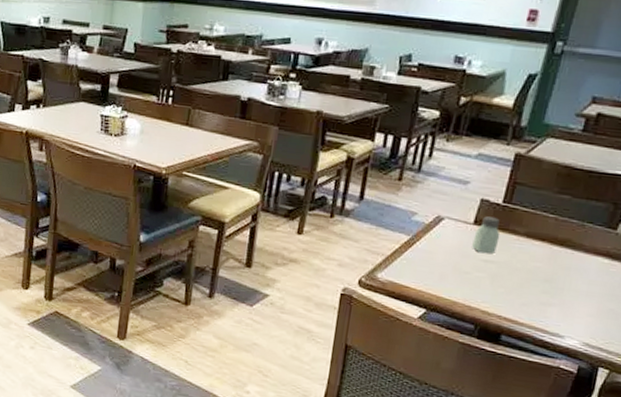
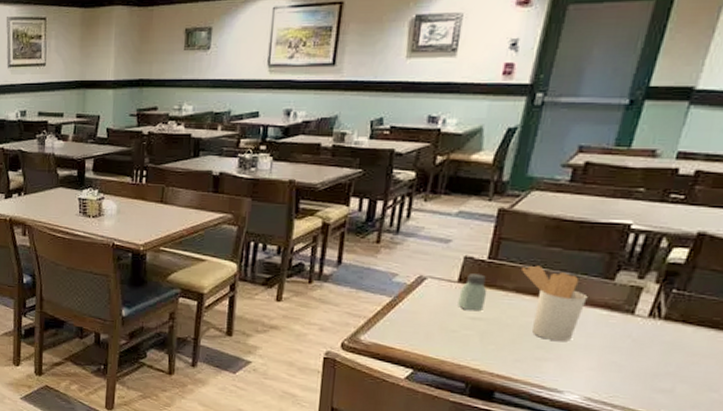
utensil holder: none [533,211,592,288] -> present [522,265,588,341]

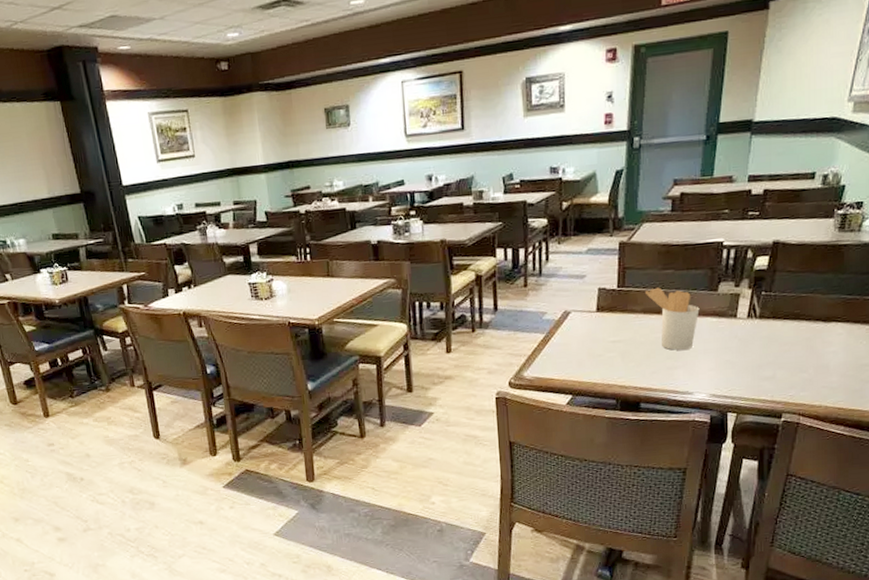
saltshaker: present [458,274,487,310] -> none [599,302,621,335]

